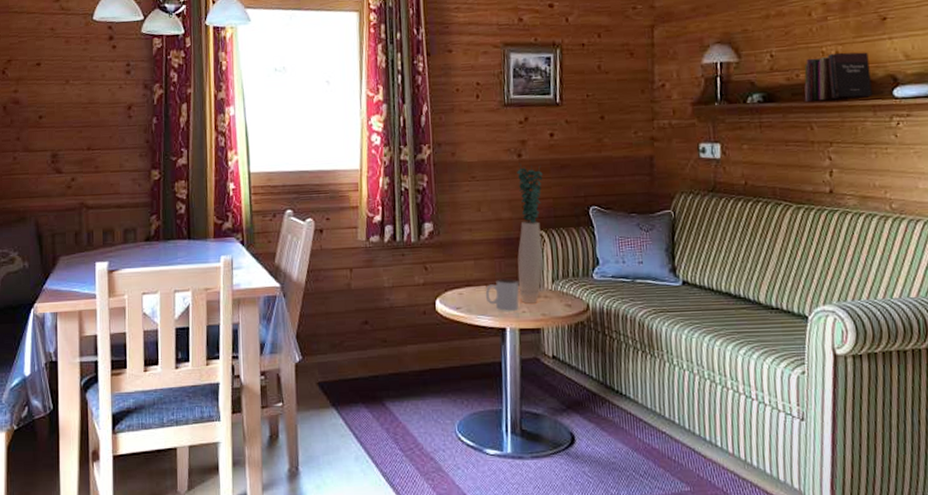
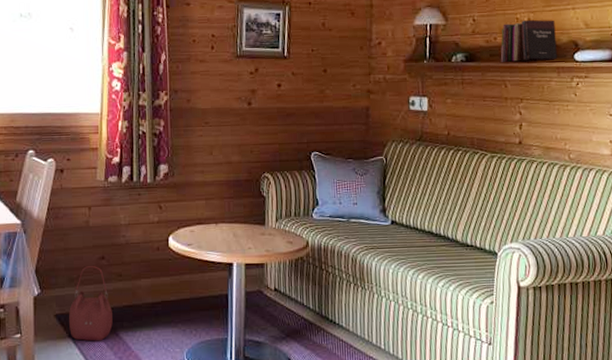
handbag: none [331,331,378,411] -> present [68,266,113,341]
cup: present [485,277,520,312] -> none [215,216,246,249]
vase: present [517,162,543,305] -> none [244,110,270,242]

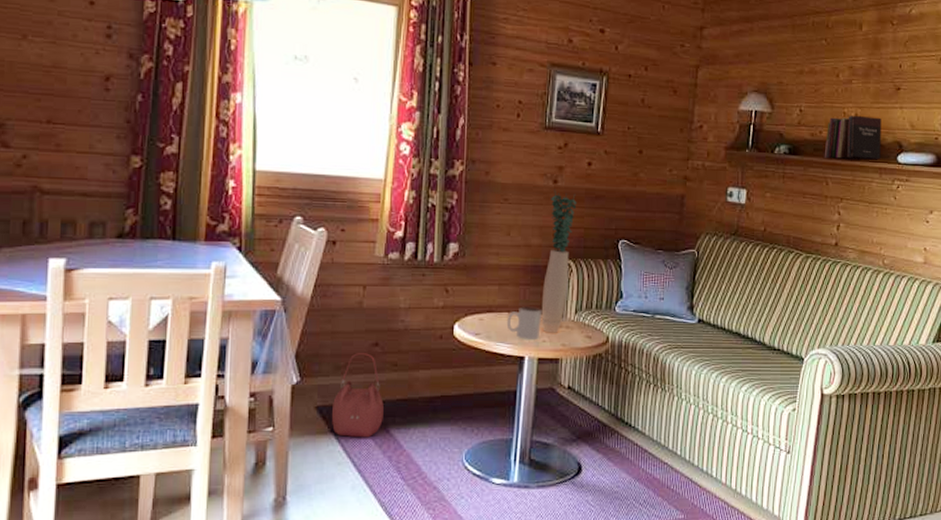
cup: none [215,216,246,249] -> present [506,305,543,341]
vase: none [244,110,270,242] -> present [541,189,577,334]

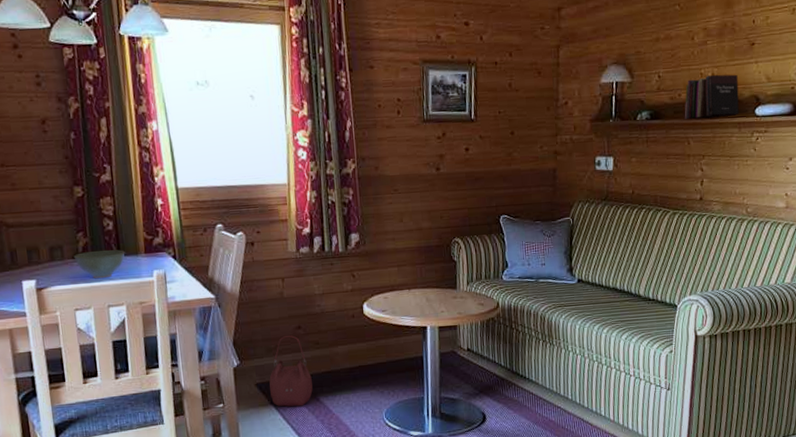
bowl: none [117,232,181,265] -> present [73,249,125,279]
cup: present [506,305,543,341] -> none [408,282,439,313]
vase: present [541,189,577,334] -> none [435,175,459,305]

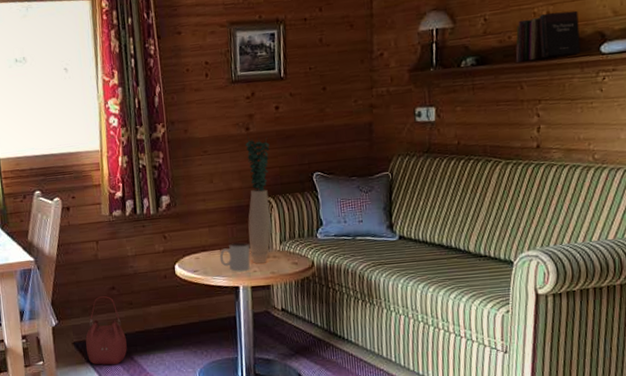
cup: none [408,282,439,313] -> present [219,241,251,272]
vase: none [435,175,459,305] -> present [245,135,271,265]

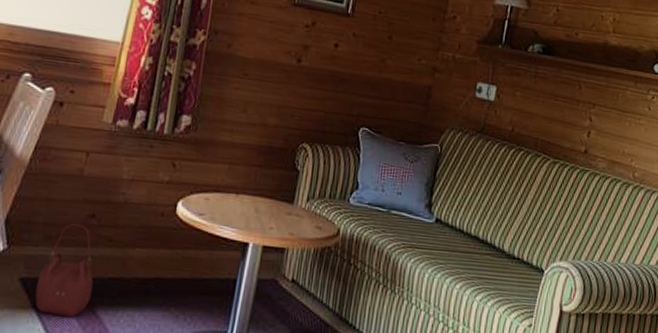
cup: present [219,241,251,272] -> none [233,188,273,227]
vase: present [245,135,271,265] -> none [270,68,320,222]
books: present [515,10,581,63] -> none [578,19,640,69]

